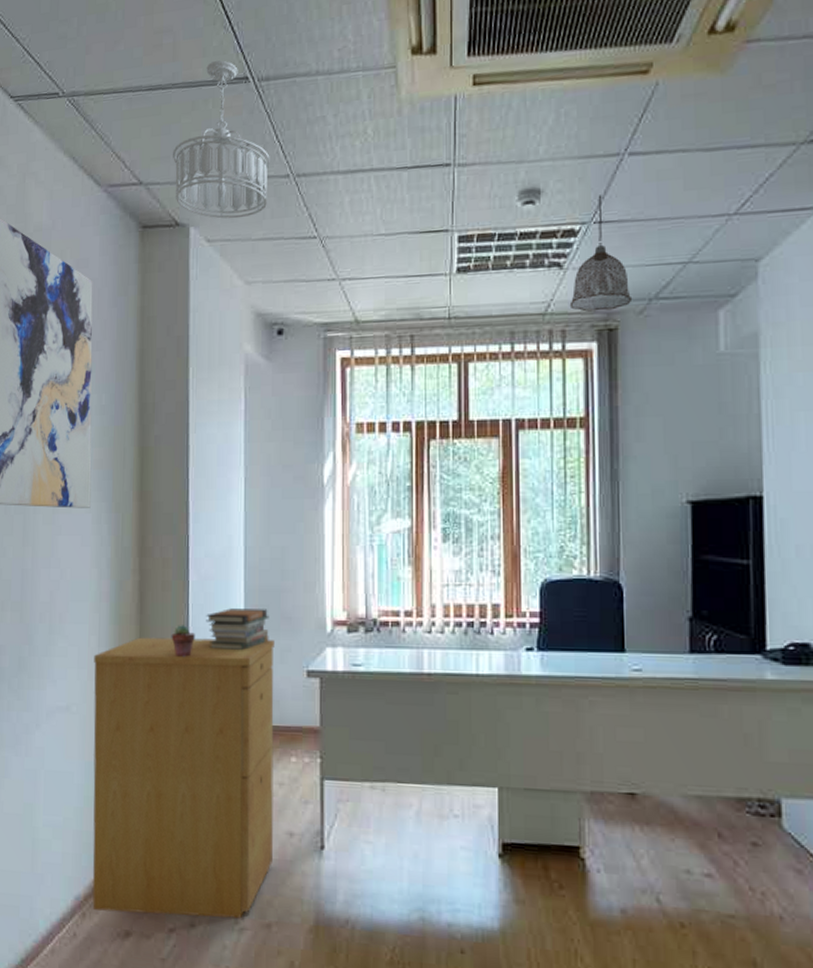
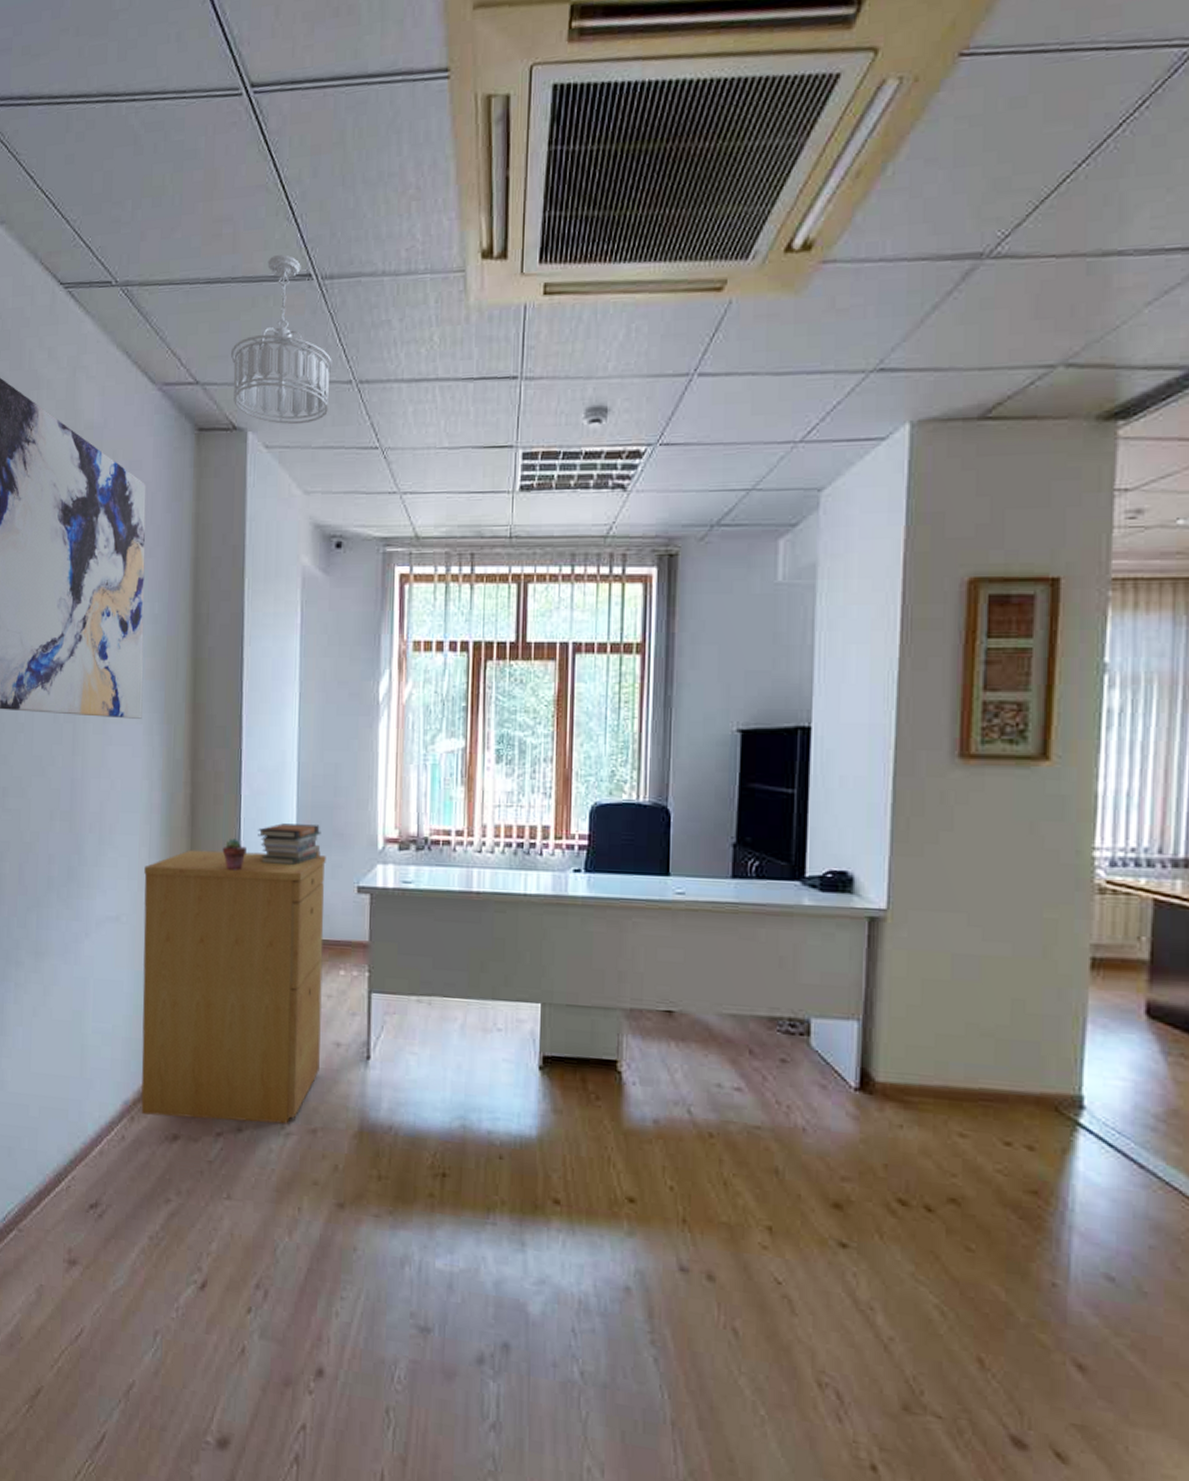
pendant lamp: present [569,195,633,312] -> none [631,416,695,536]

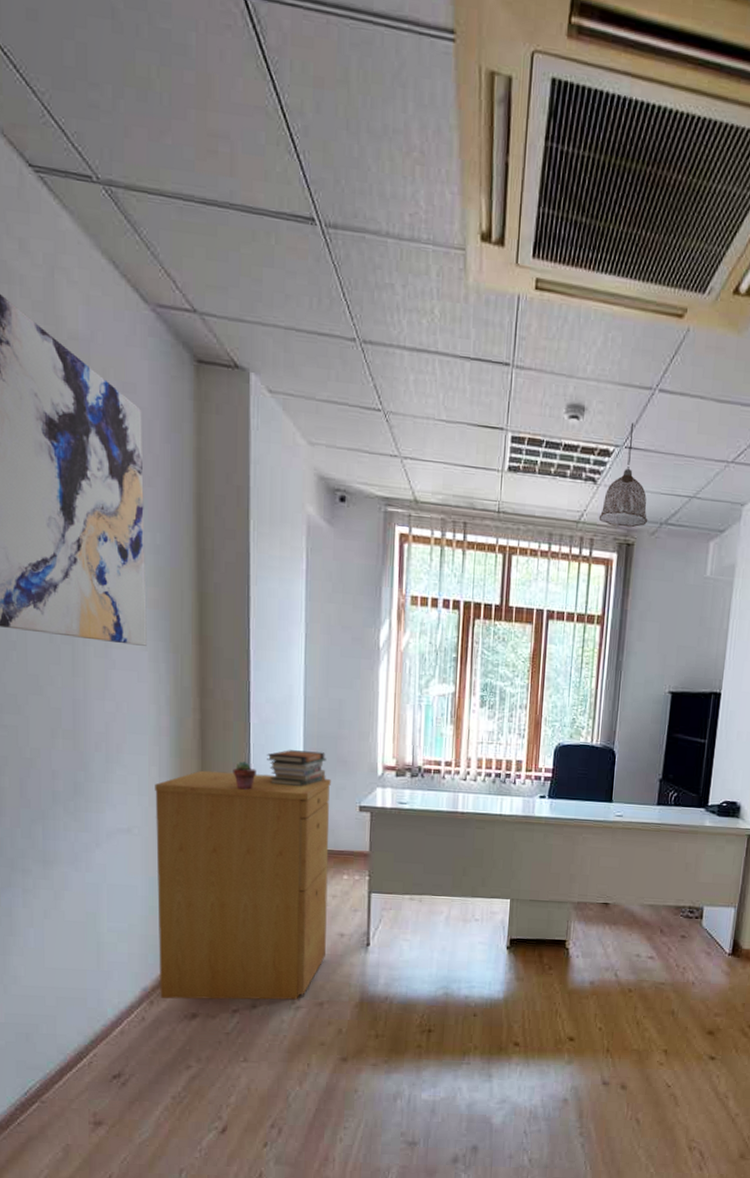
ceiling light fixture: present [231,255,332,425] -> none [231,189,336,375]
pendant lamp: none [631,416,695,536] -> present [598,423,648,528]

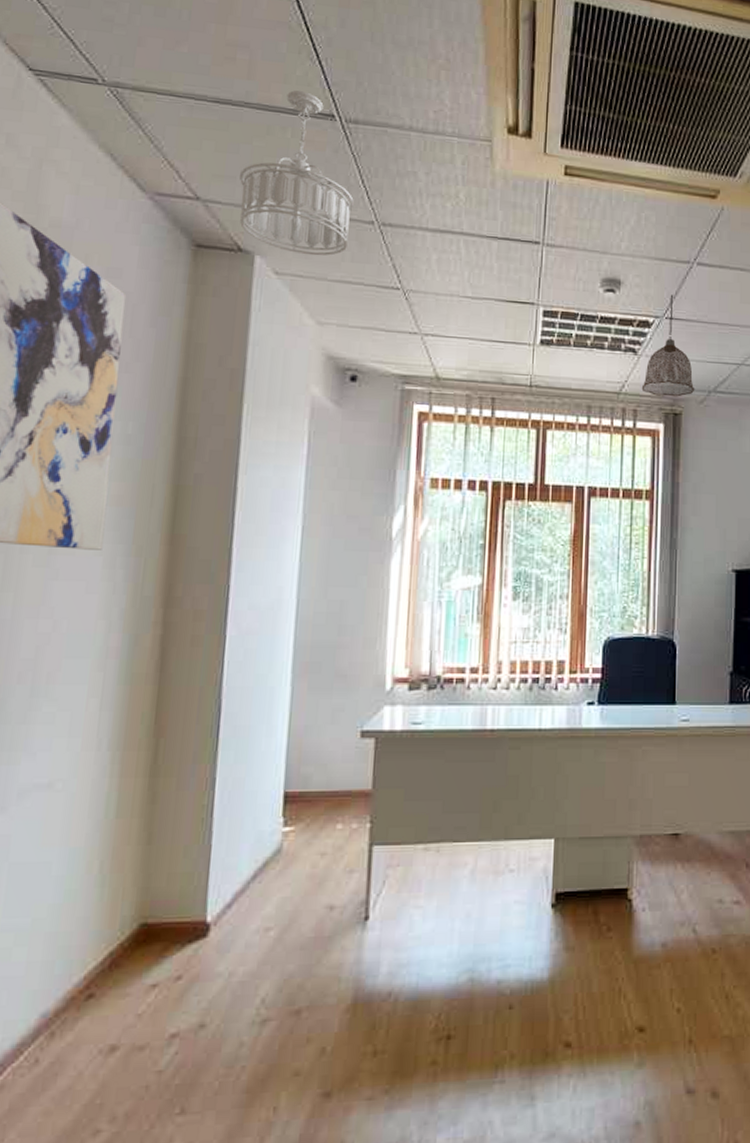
filing cabinet: present [155,770,331,1000] -> none [65,699,326,1026]
ceiling light fixture: none [231,189,336,375] -> present [240,90,354,256]
potted succulent: present [233,761,256,790] -> none [198,684,230,720]
book stack: present [267,750,327,787] -> none [244,666,321,712]

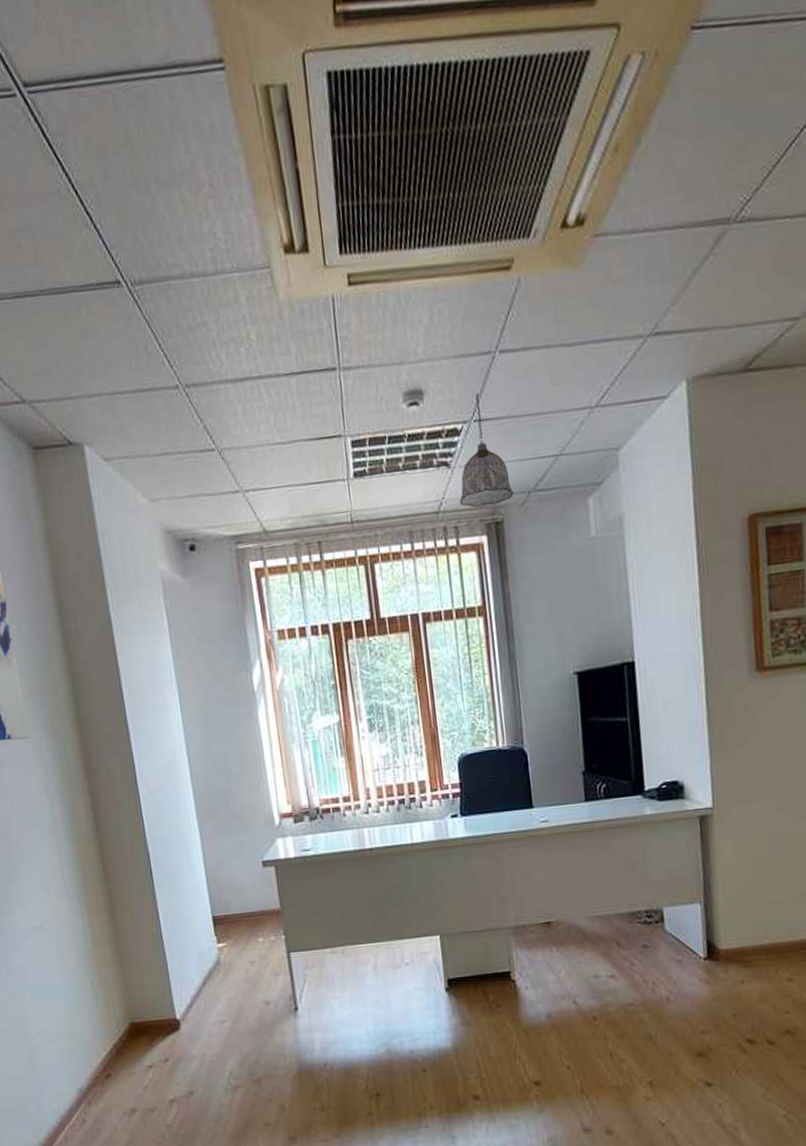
ceiling light fixture: present [240,90,354,256] -> none [52,263,160,435]

